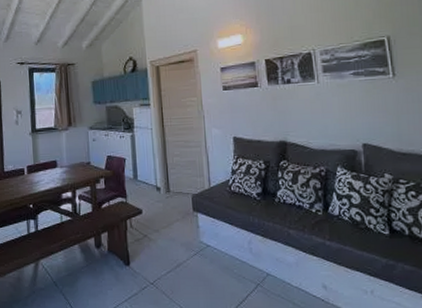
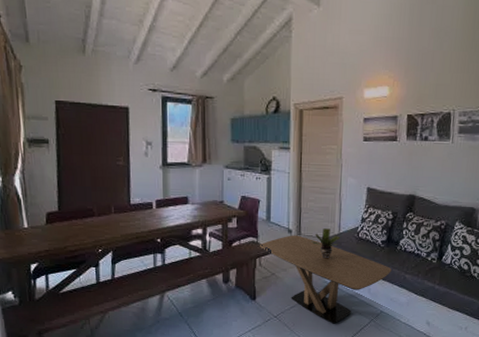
coffee table: none [128,192,273,290] -> present [259,235,392,324]
potted plant: none [181,183,212,217] -> present [311,228,341,259]

